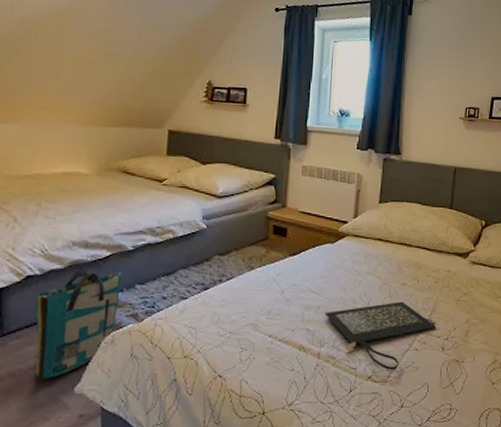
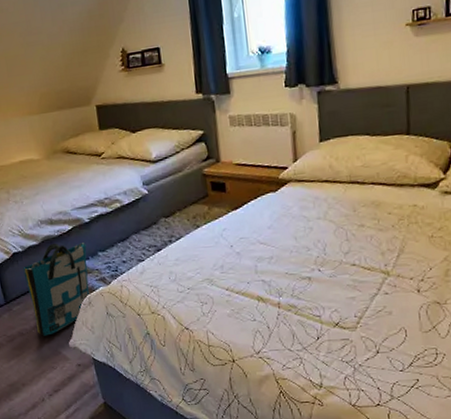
clutch bag: present [324,301,436,370] -> none [278,244,407,316]

